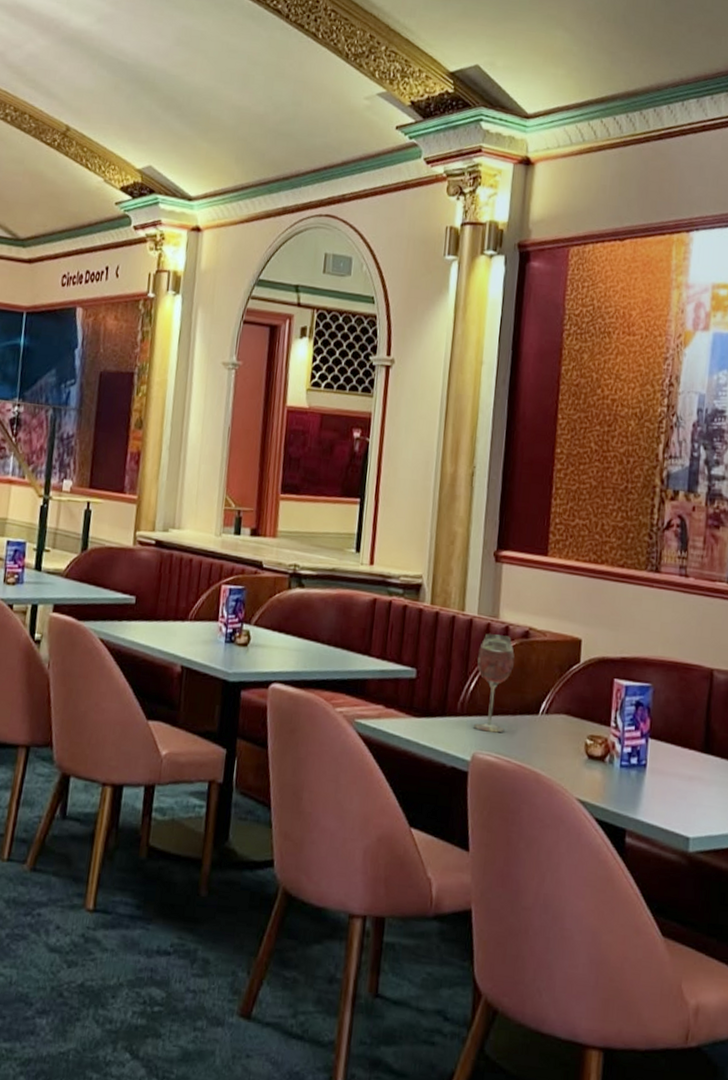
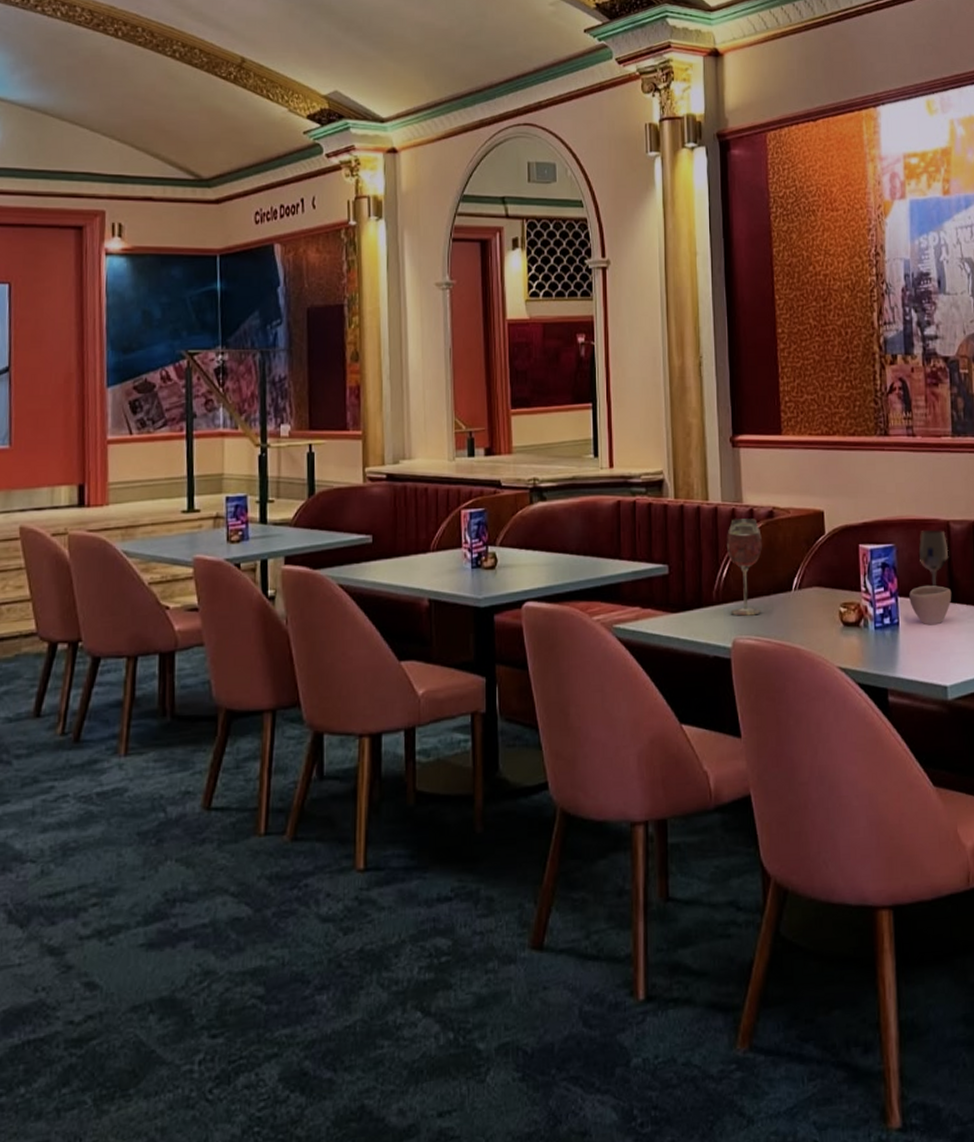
cup: none [660,731,707,774] -> present [909,585,952,626]
wine glass: none [676,674,709,735] -> present [918,529,949,587]

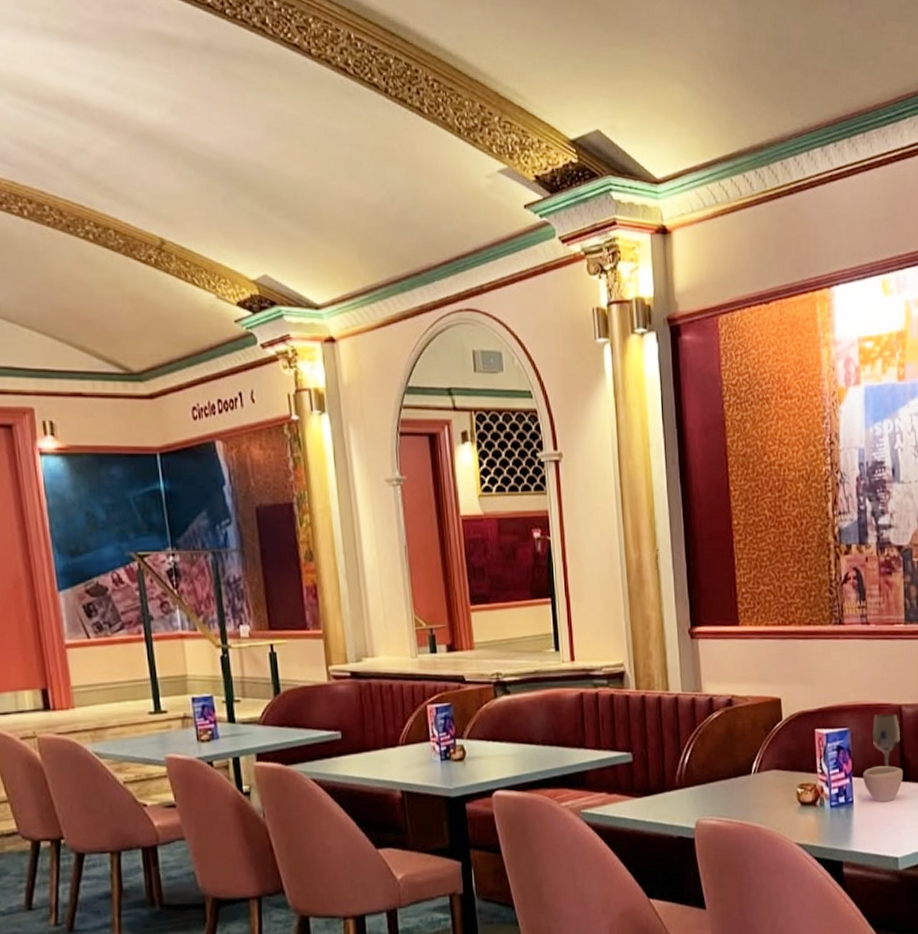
wineglass: present [727,518,762,616] -> none [688,707,722,799]

